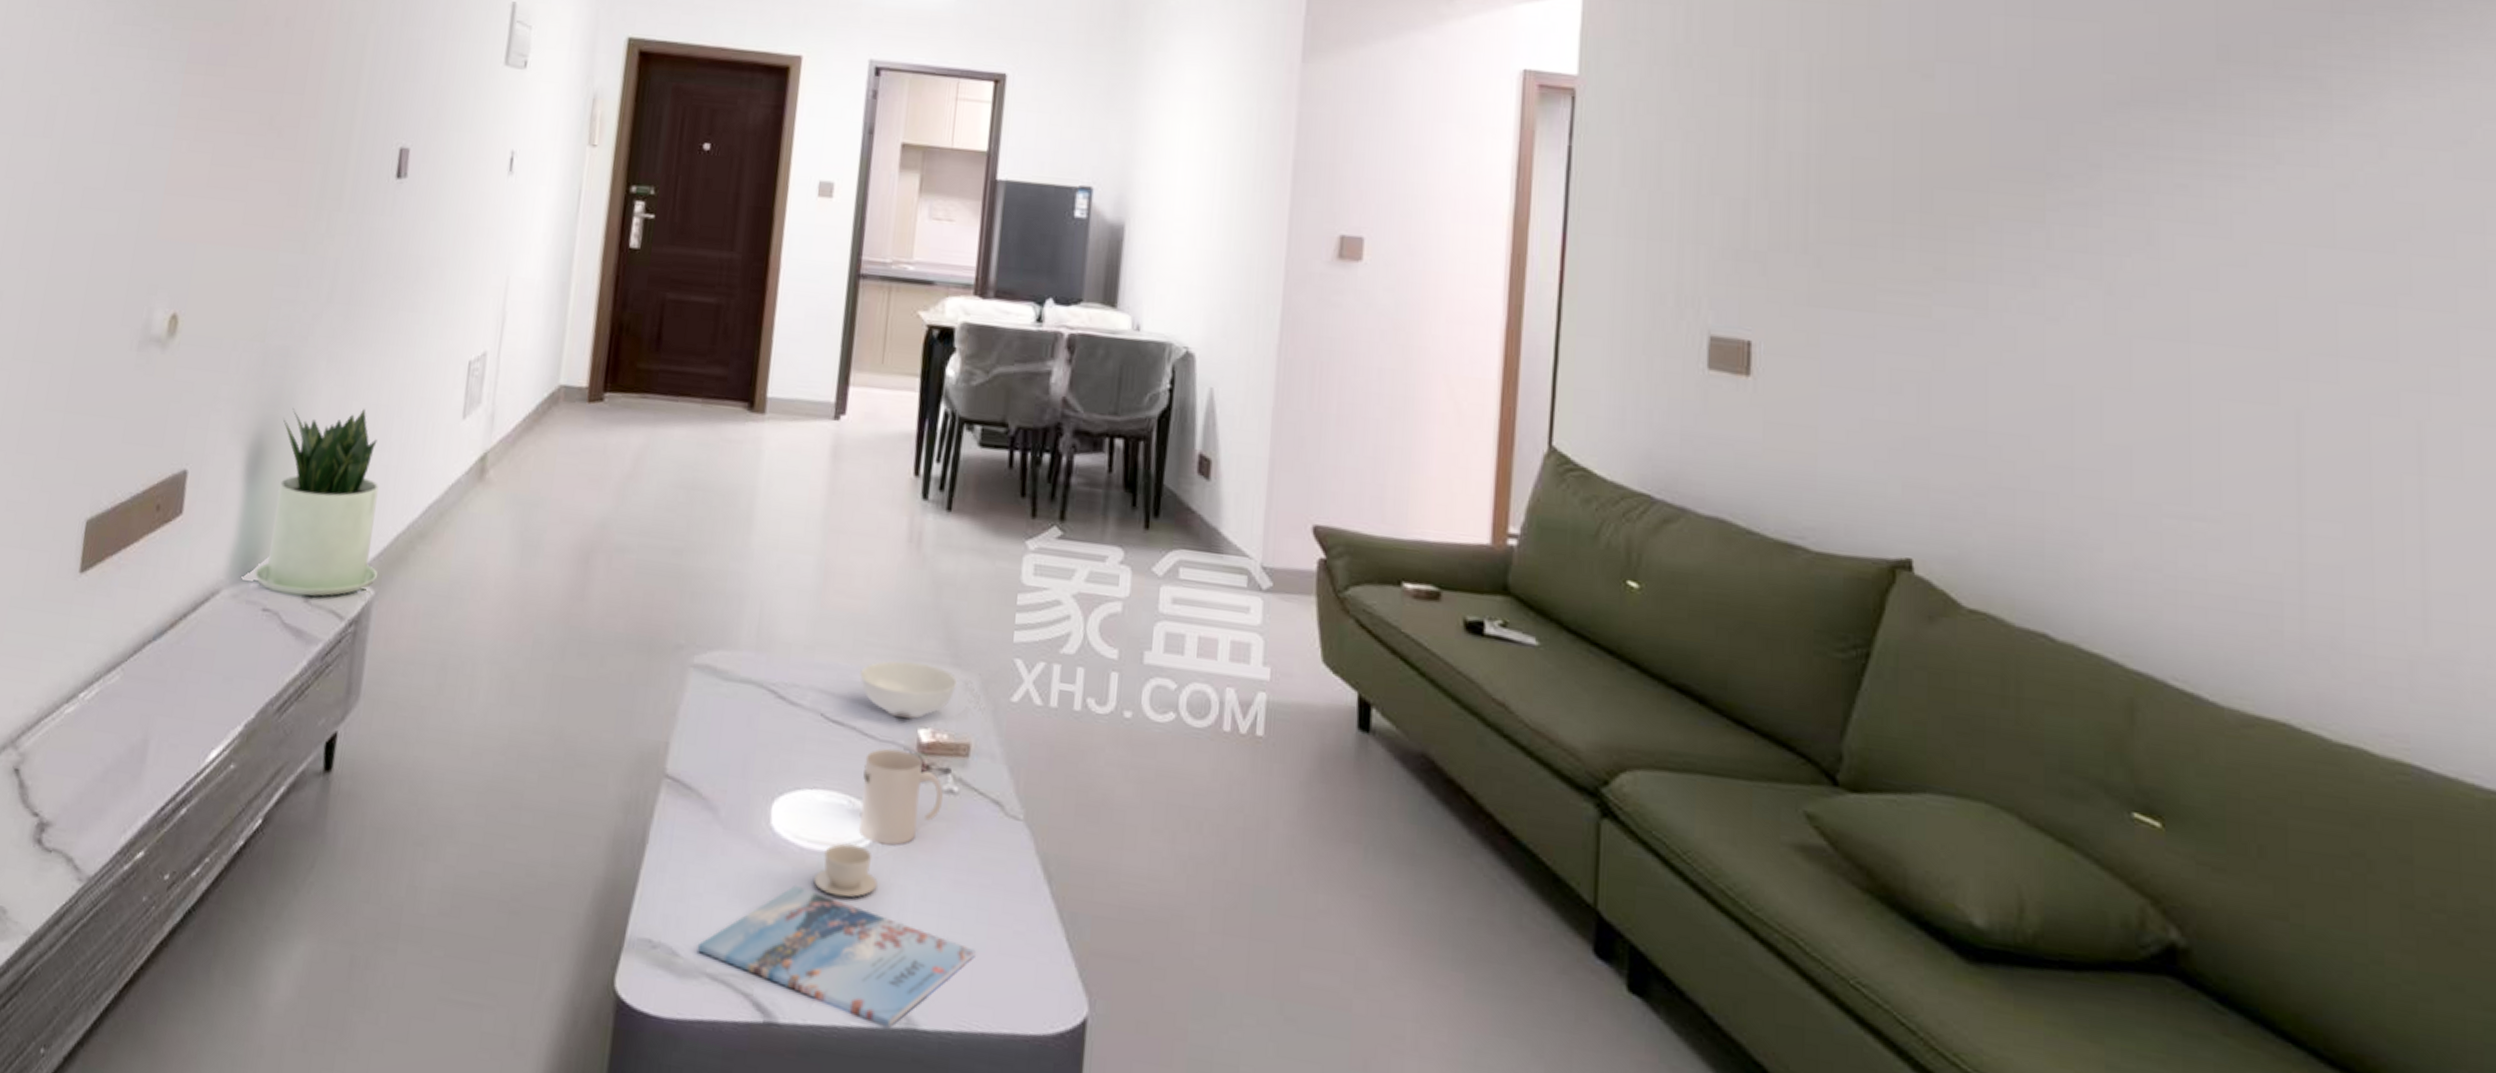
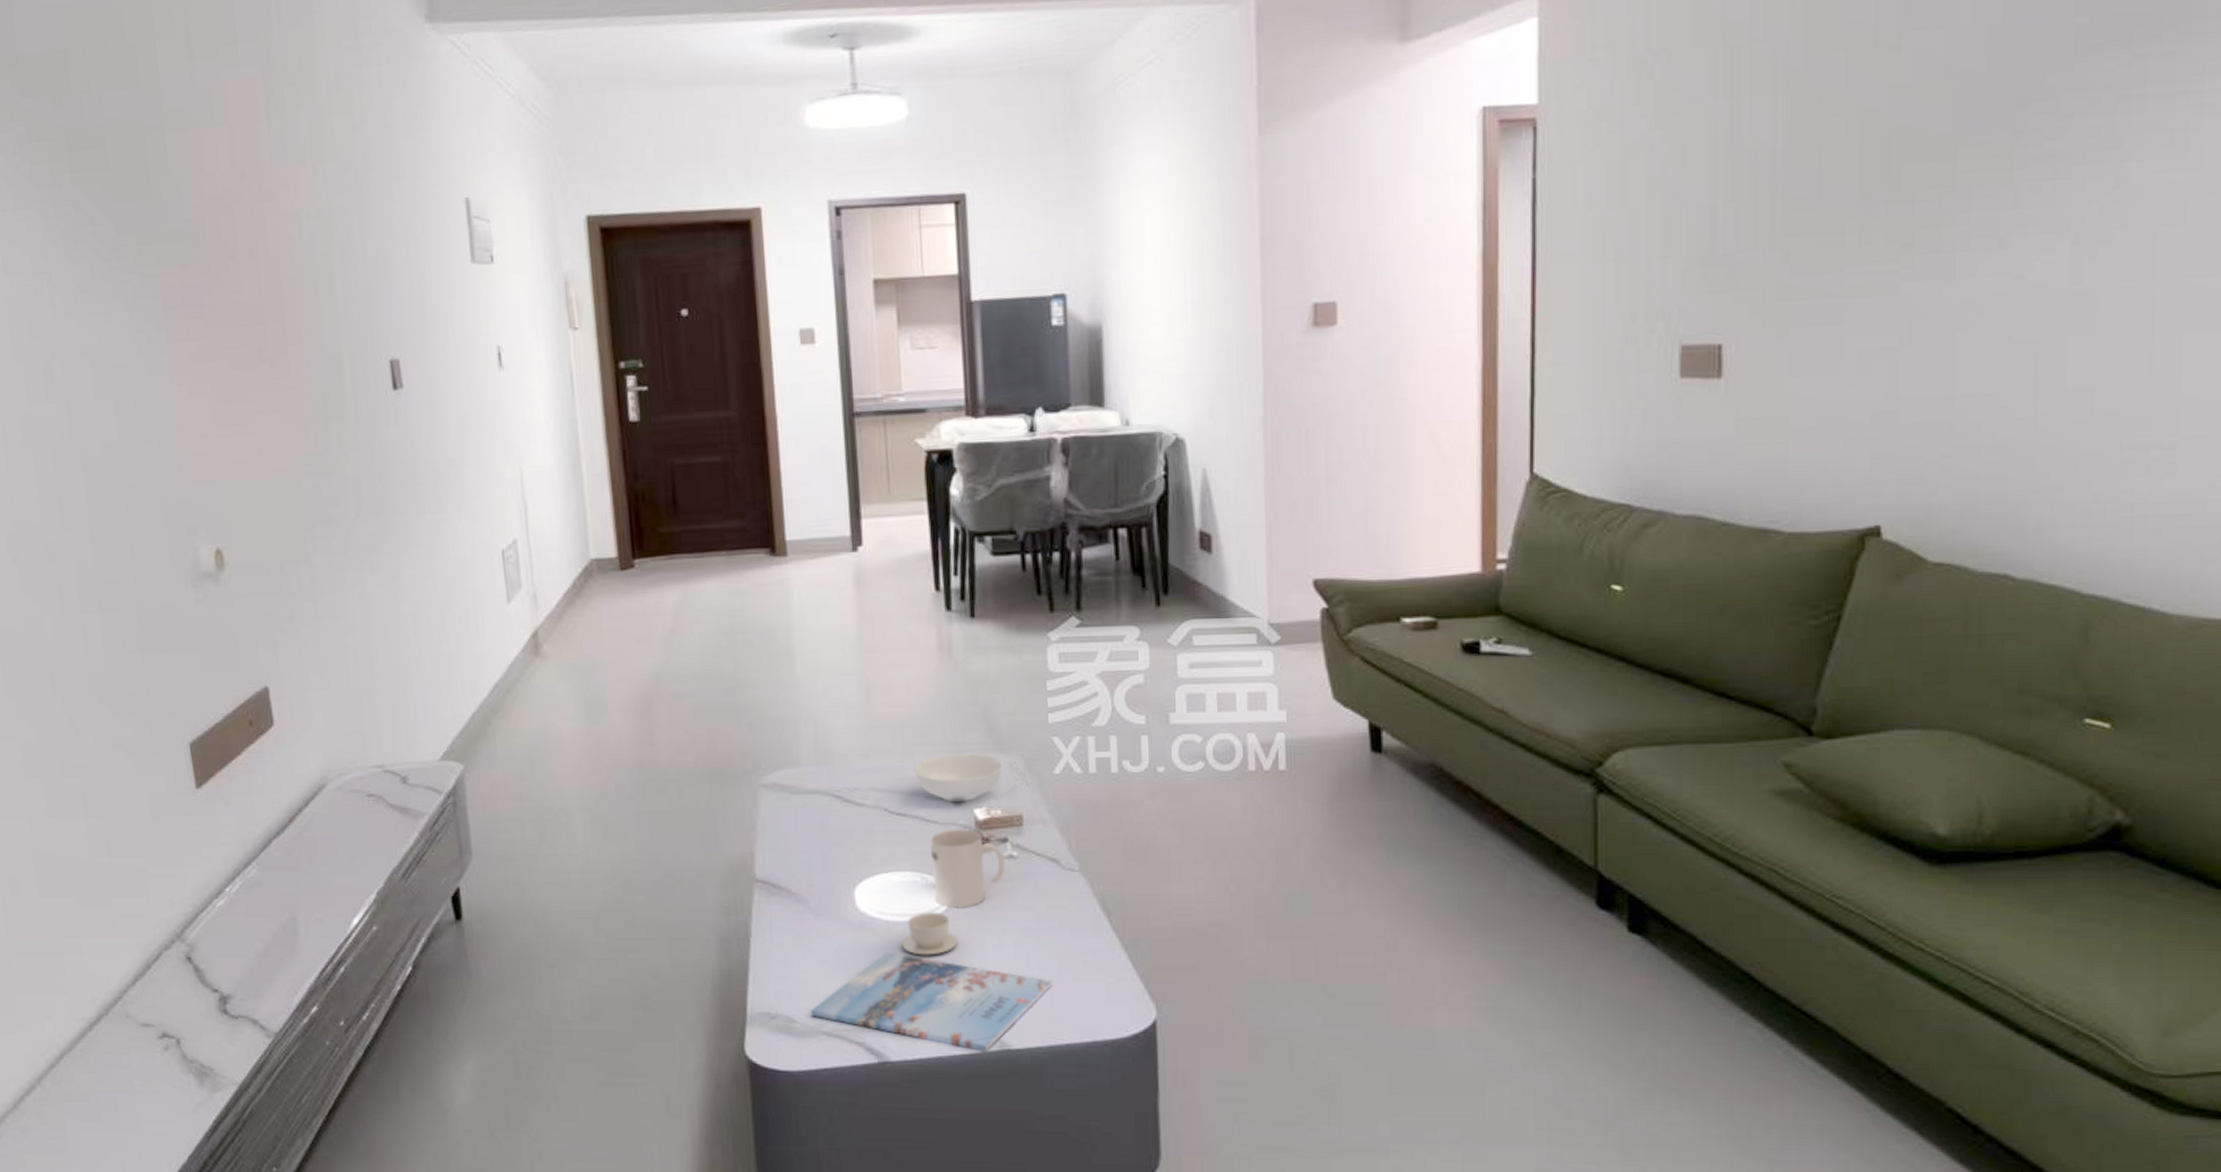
planter: present [254,408,379,597] -> none [344,607,464,779]

